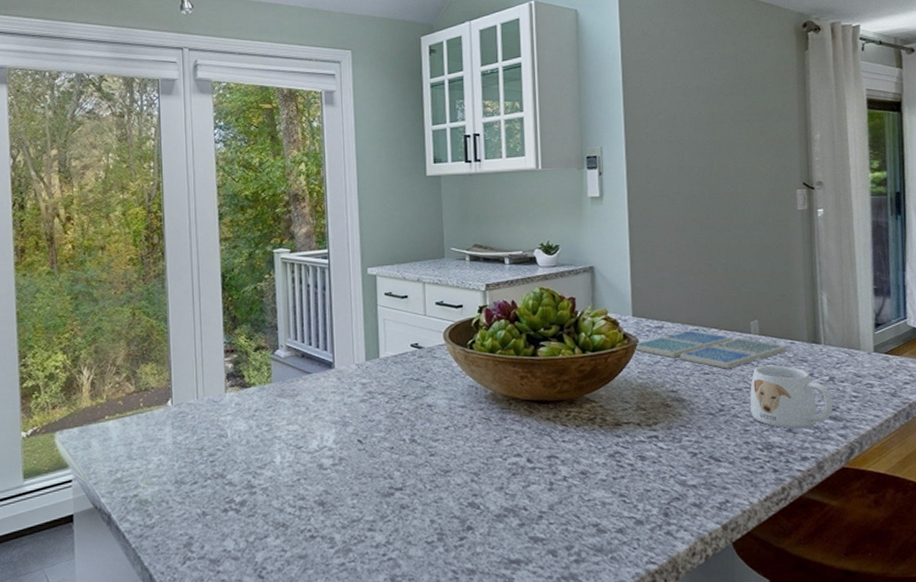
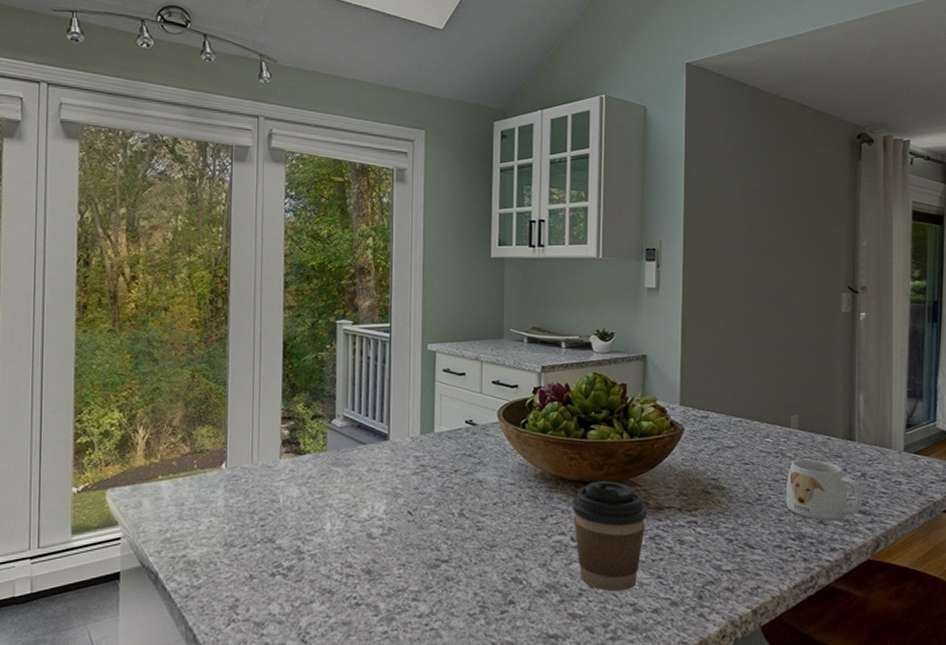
coffee cup: none [526,398,606,513] -> present [572,481,648,592]
drink coaster: present [634,330,786,369] -> none [679,421,823,460]

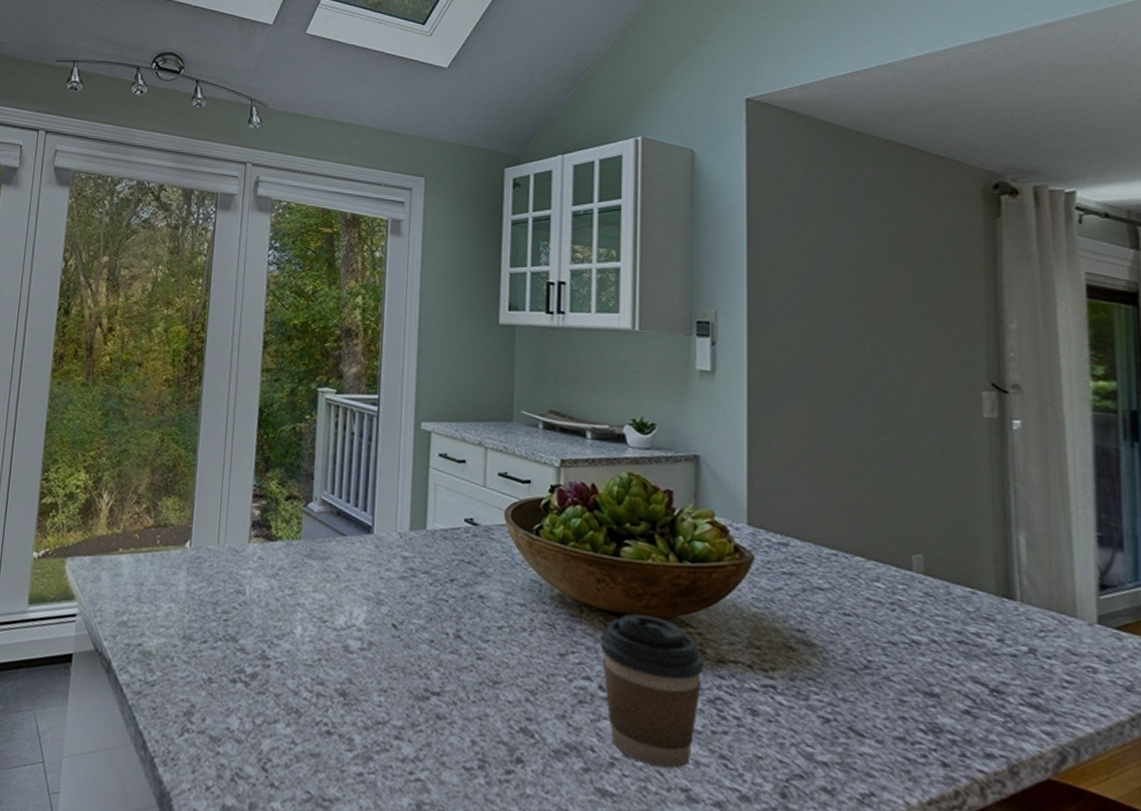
mug: present [786,459,862,521] -> none [909,616,1033,714]

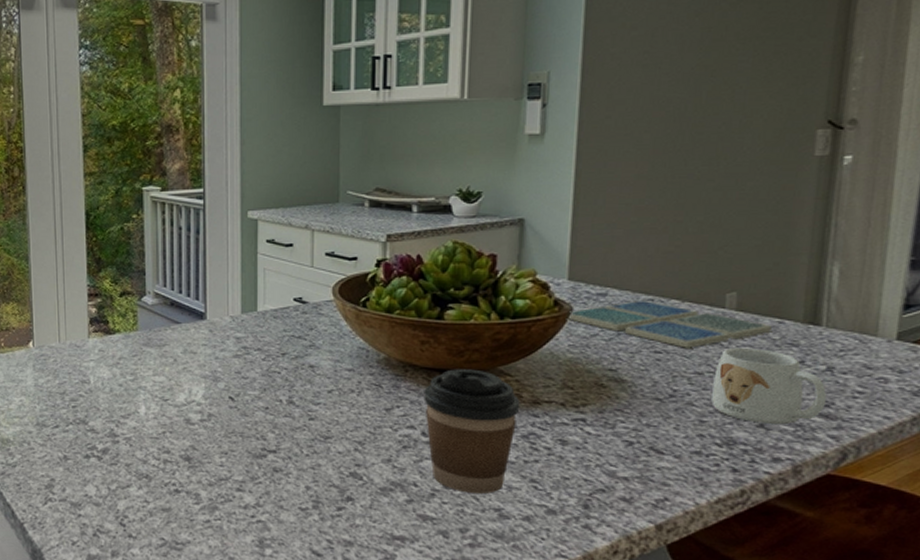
drink coaster: none [748,553,964,614] -> present [566,299,772,348]
mug: none [909,616,1033,714] -> present [711,347,826,425]

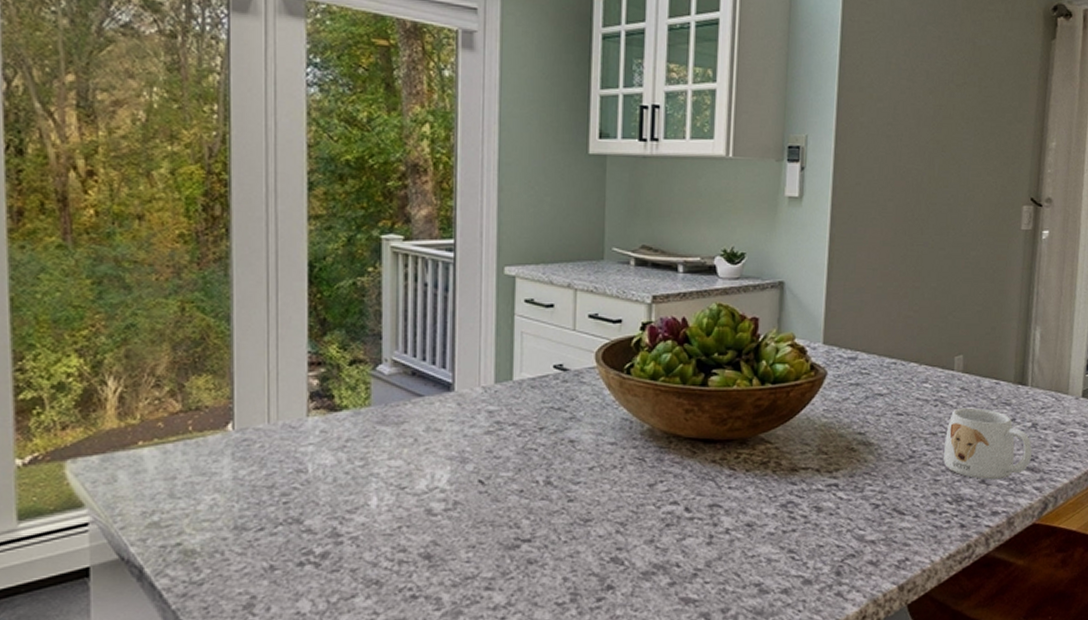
coffee cup: present [423,369,521,494] -> none [687,438,780,570]
drink coaster: present [566,299,772,348] -> none [821,363,990,410]

